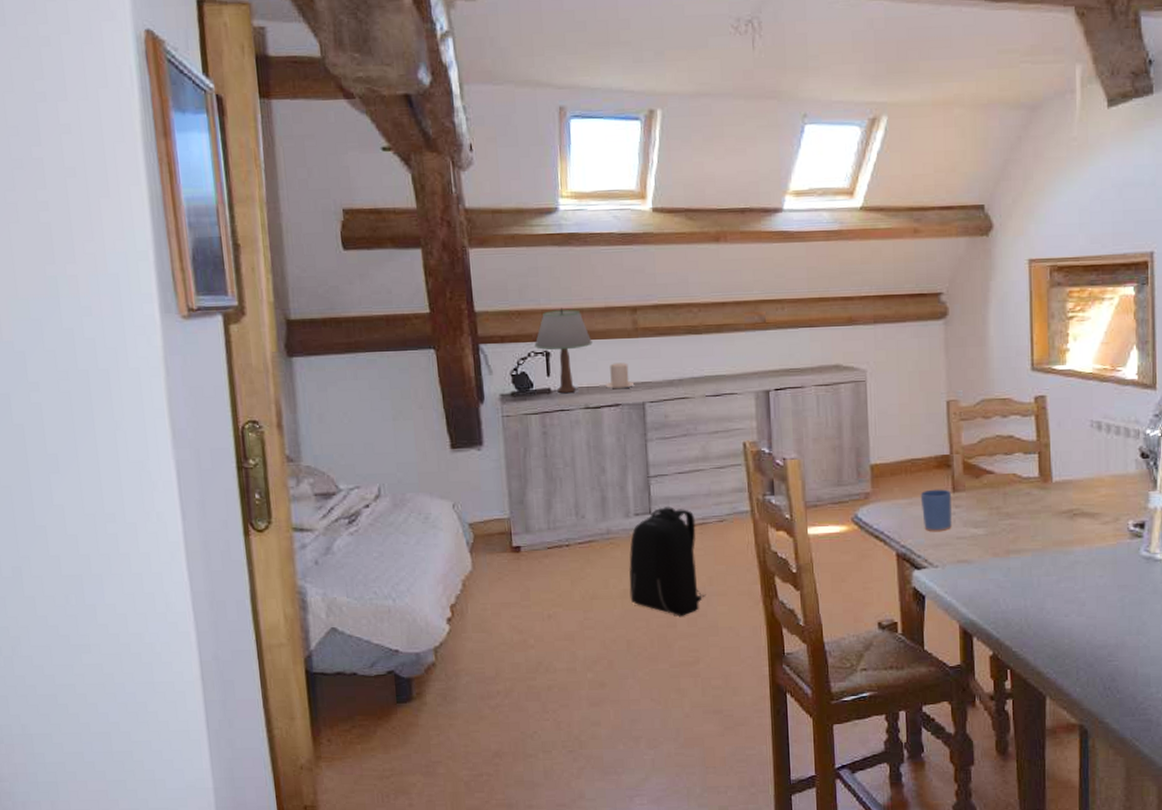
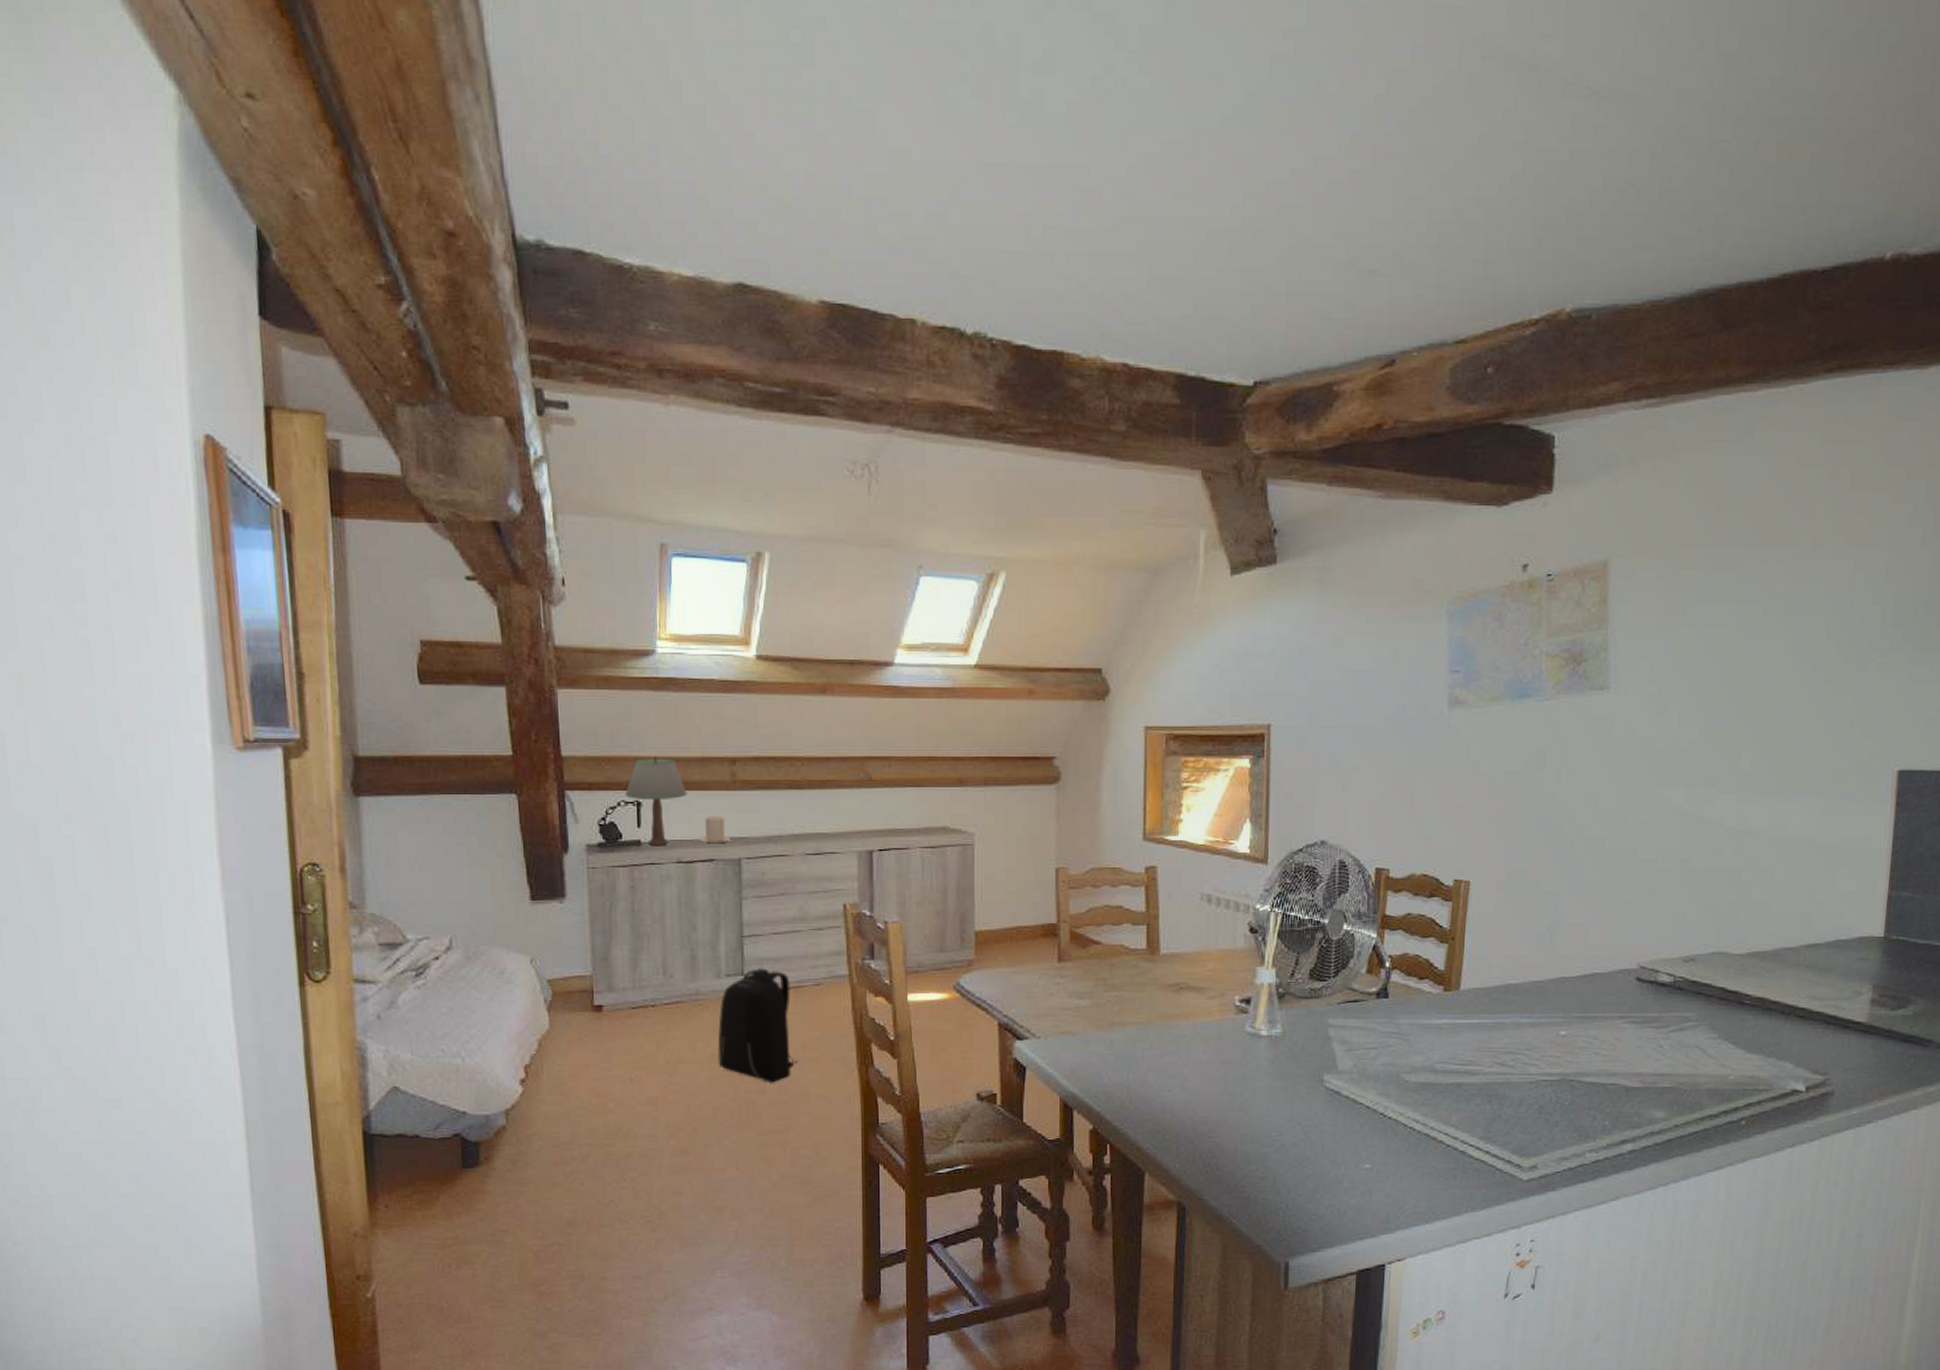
mug: present [920,489,952,532] -> none [1025,958,1056,1002]

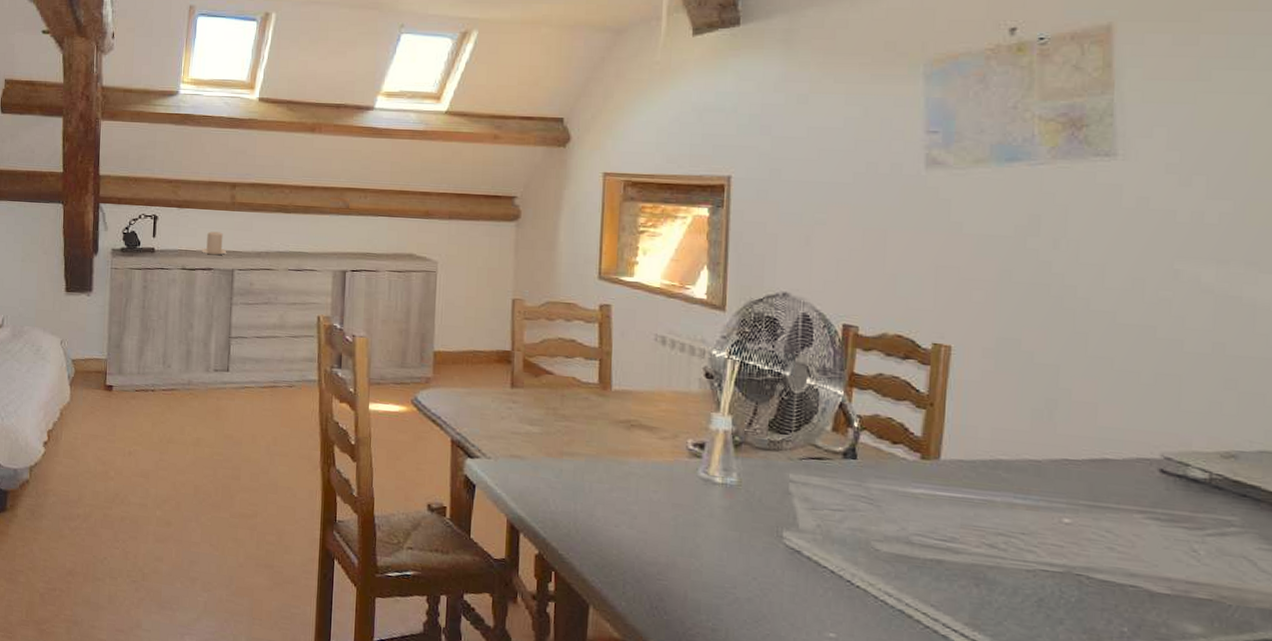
table lamp: present [625,755,687,847] -> none [145,178,195,254]
backpack: present [717,967,799,1083] -> none [201,366,270,471]

